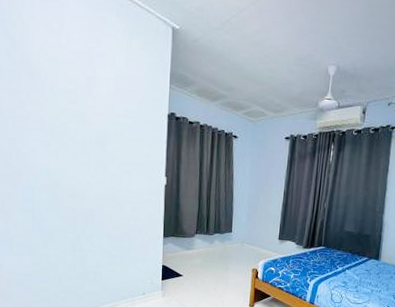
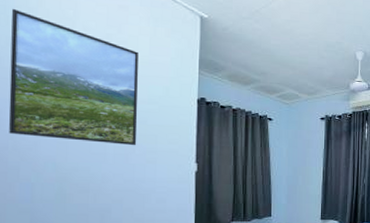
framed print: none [8,22,115,158] -> present [8,8,138,146]

